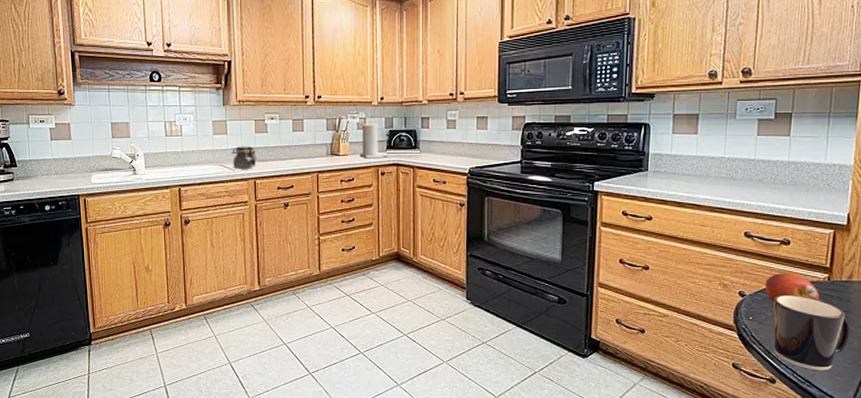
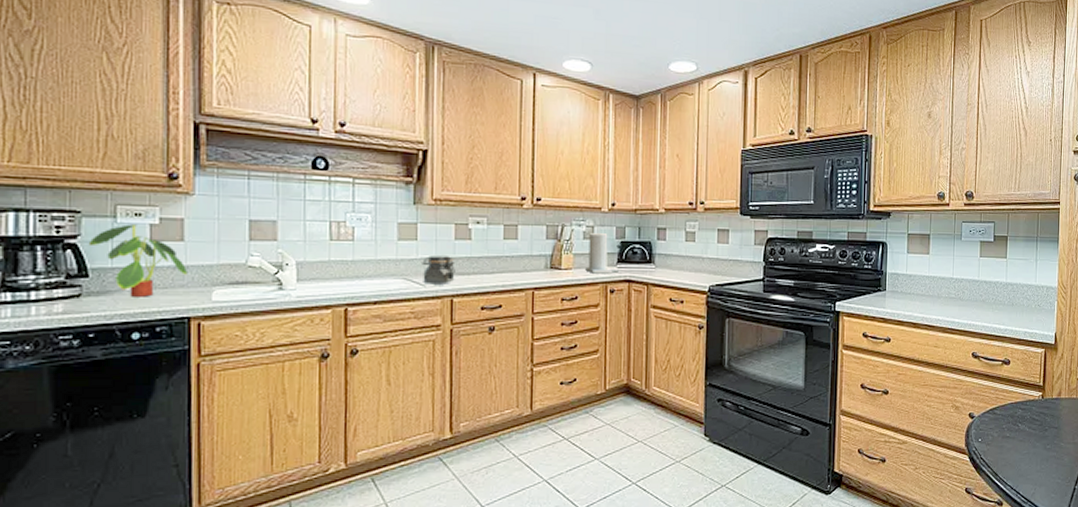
plant: none [14,129,76,180] -> present [88,224,189,297]
fruit: present [765,273,820,302] -> none [991,393,1036,423]
mug: present [773,295,851,371] -> none [998,415,1062,490]

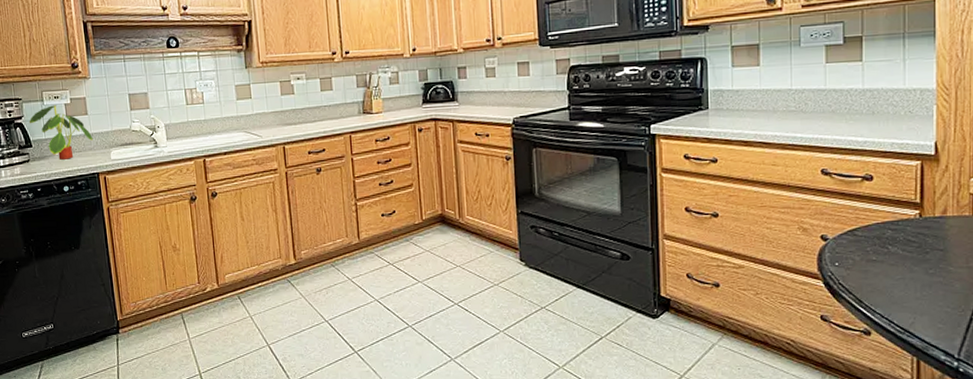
jar: present [422,254,456,285] -> none [257,109,284,135]
paper towel: present [585,233,619,274] -> none [394,77,425,115]

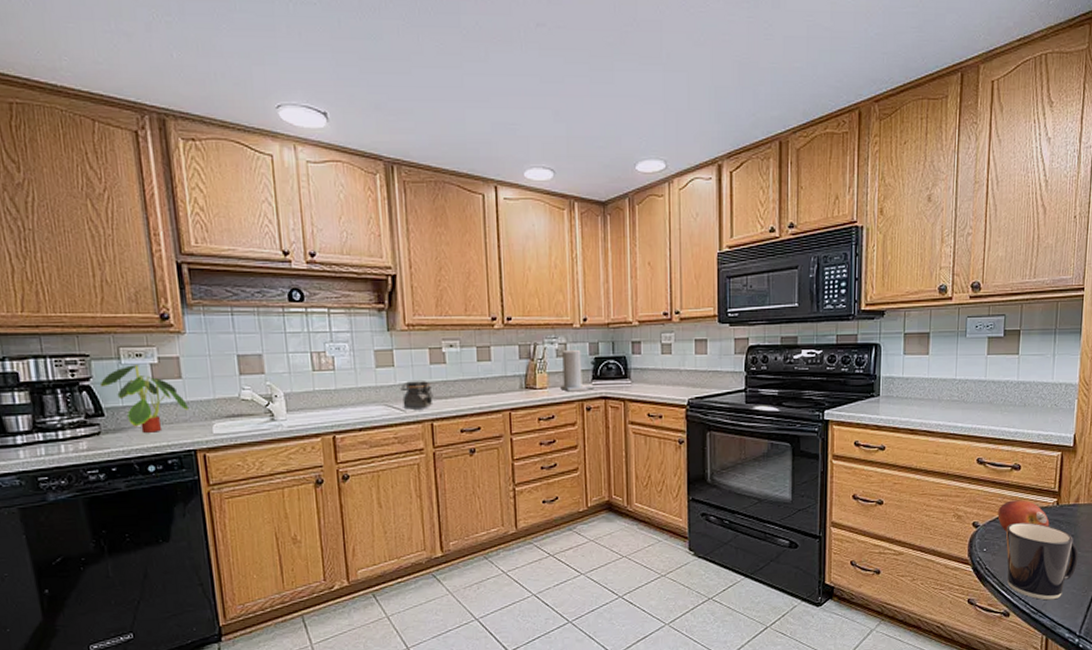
jar: none [257,109,284,135] -> present [400,379,433,410]
paper towel: none [394,77,425,115] -> present [560,350,594,392]
fruit: none [849,212,912,245] -> present [997,500,1050,532]
mug: none [860,236,950,319] -> present [1005,523,1079,600]

